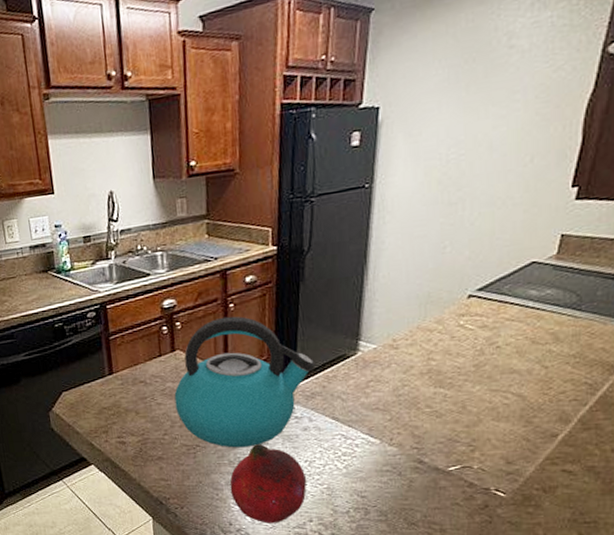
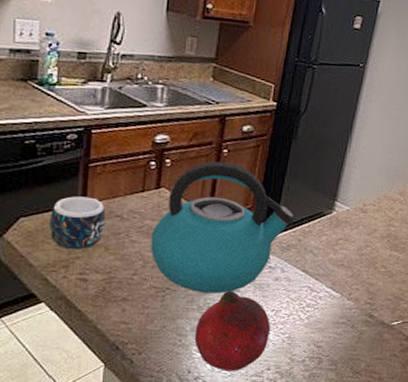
mug: none [85,367,134,417] -> present [49,196,106,250]

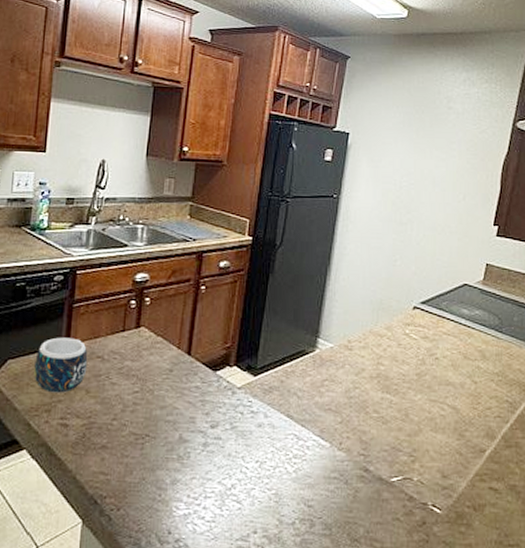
kettle: present [151,161,295,294] -> none [130,298,276,441]
fruit: present [194,291,270,371] -> none [175,439,255,534]

